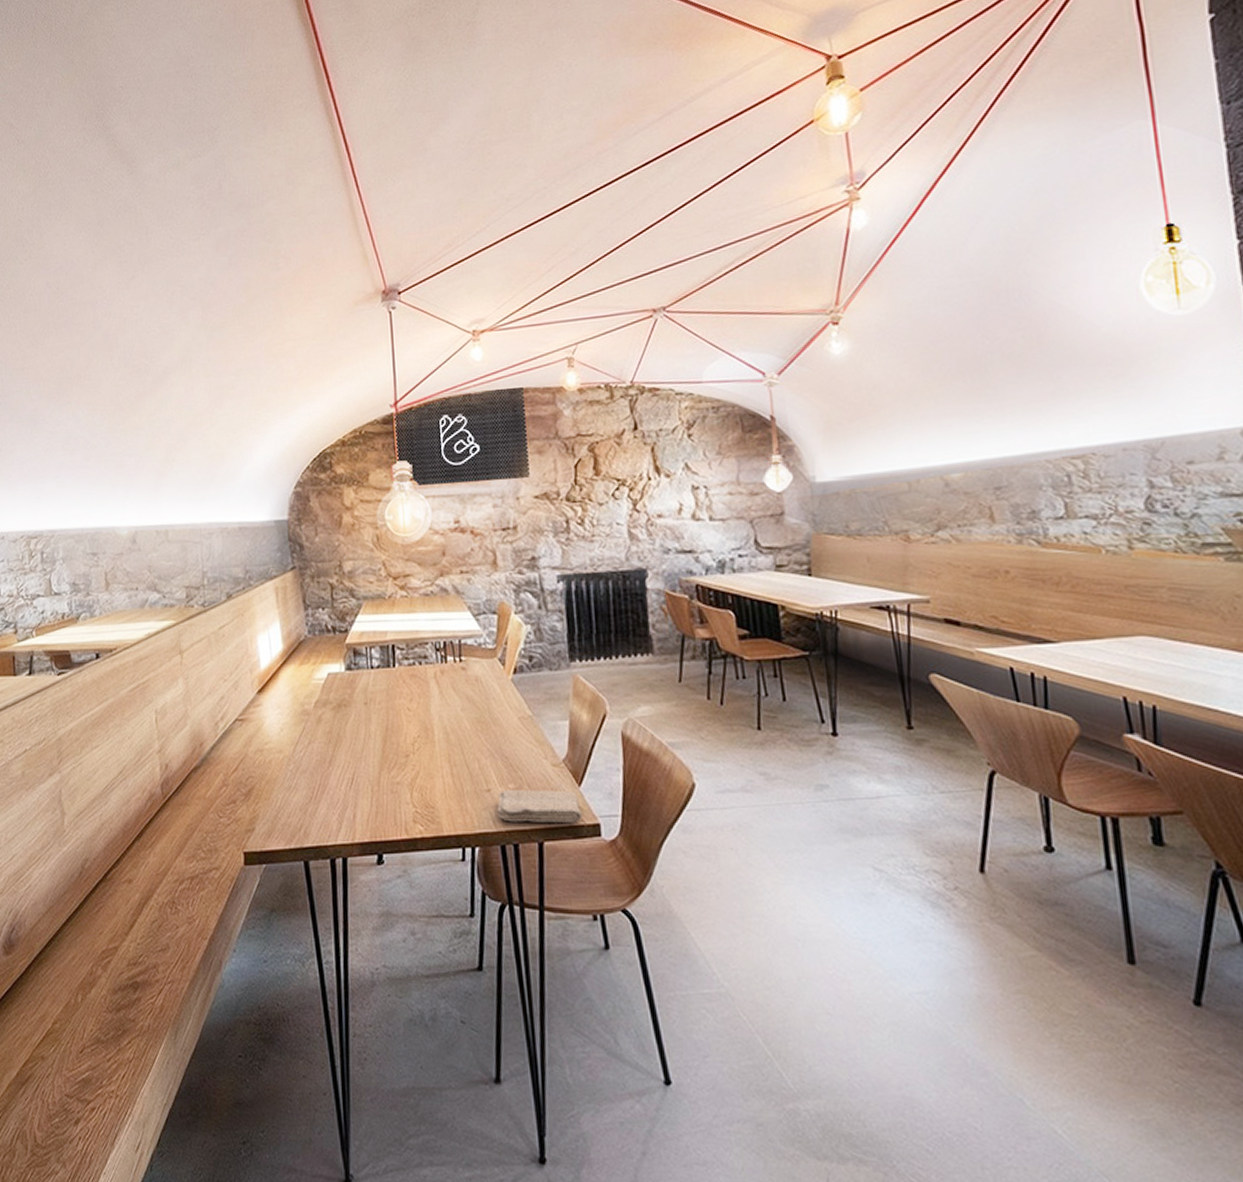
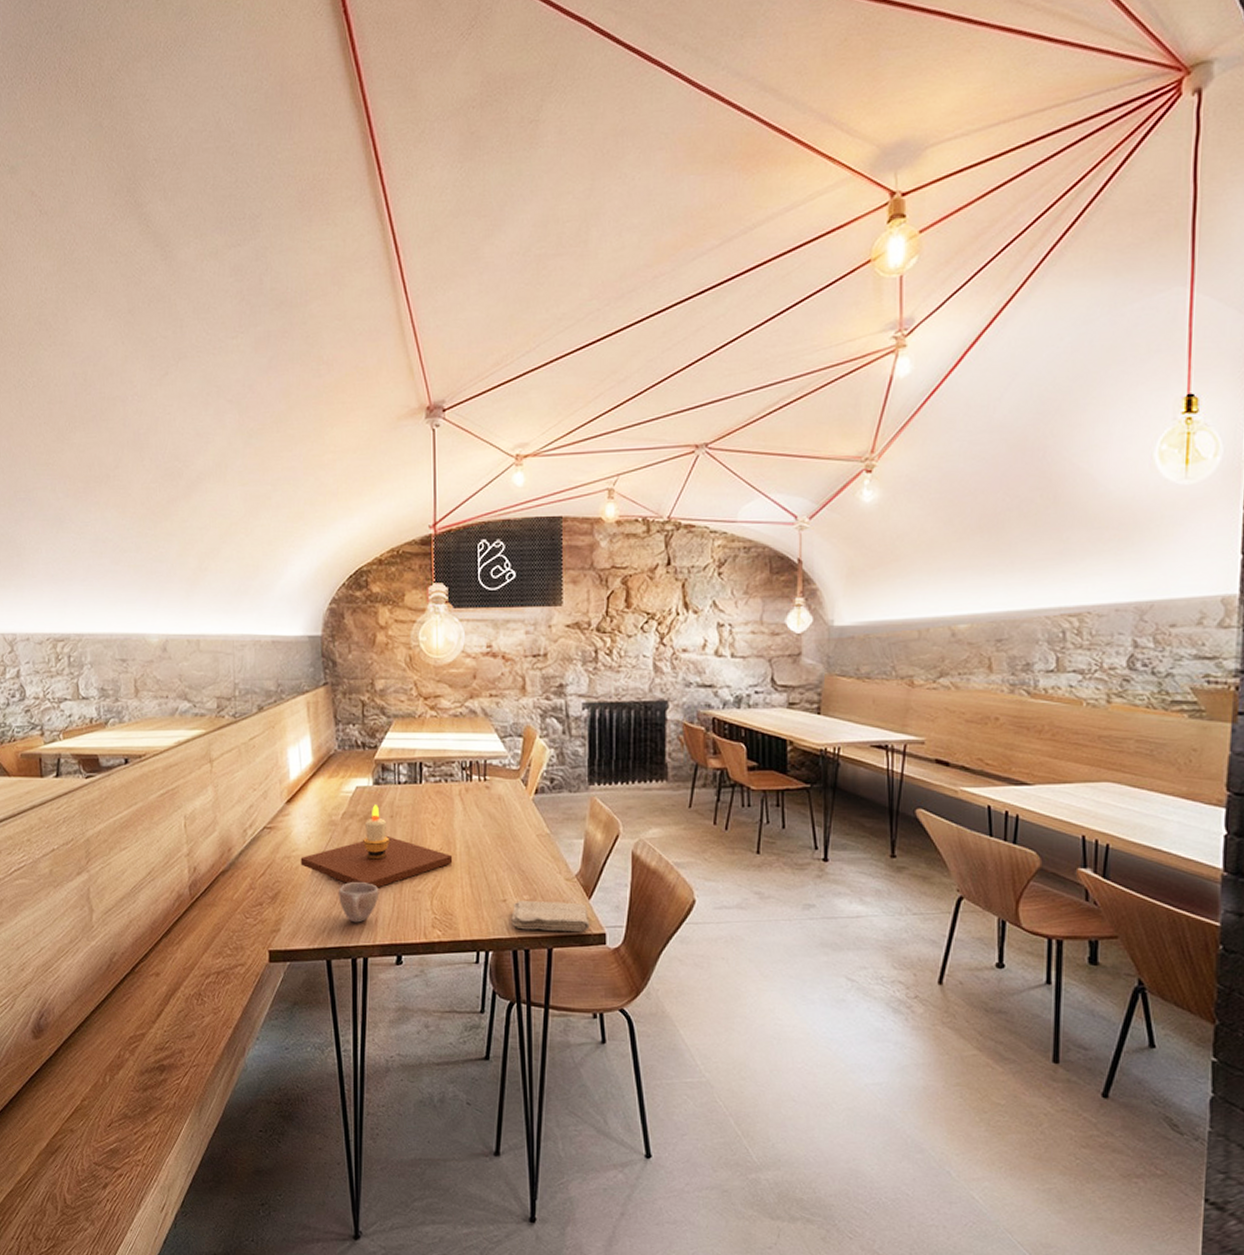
candle: none [273,692,432,781] -> present [300,805,453,888]
cup: none [314,775,357,819] -> present [339,882,379,923]

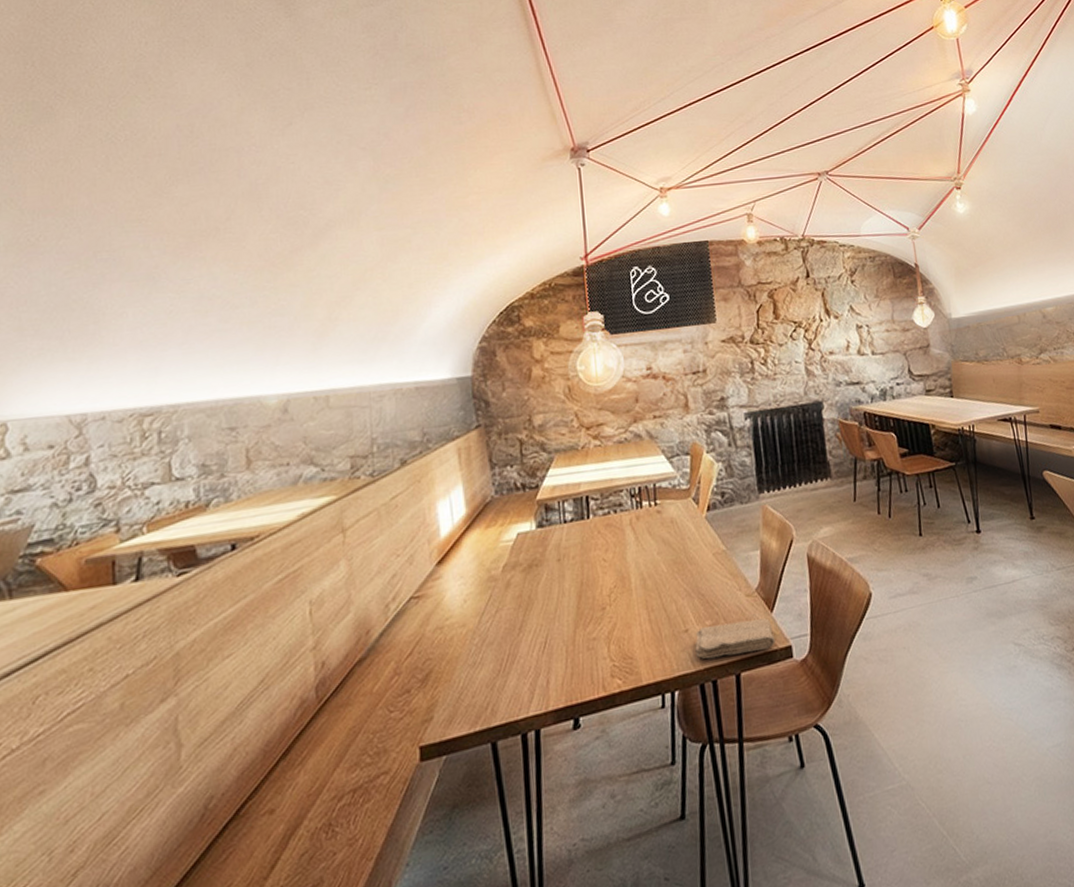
candle: present [300,805,453,888] -> none [455,550,629,646]
cup: present [339,882,379,923] -> none [502,640,550,691]

